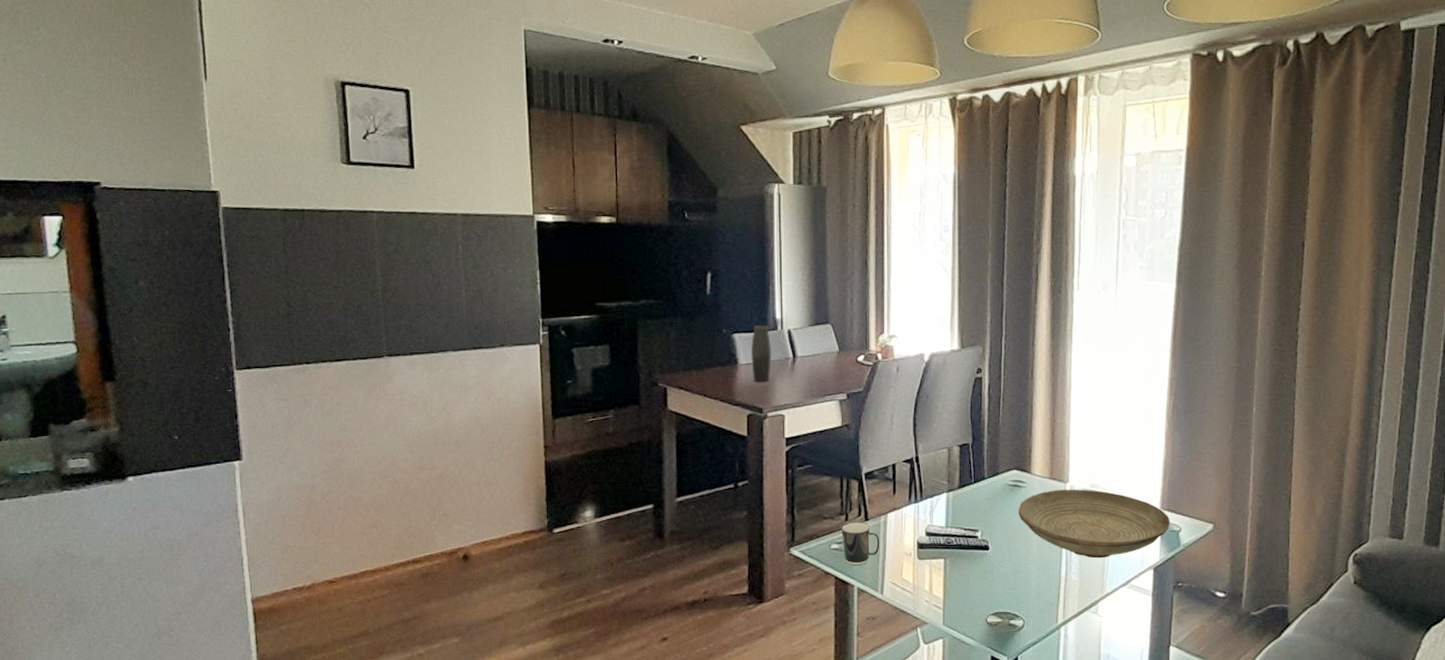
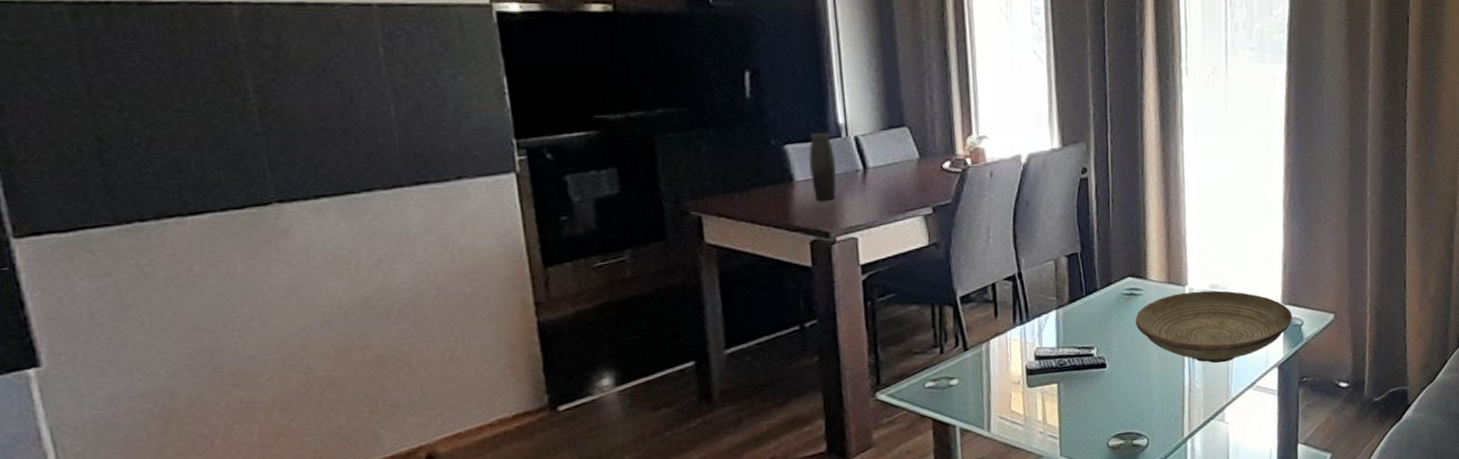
mug: present [842,522,880,566] -> none [936,353,983,404]

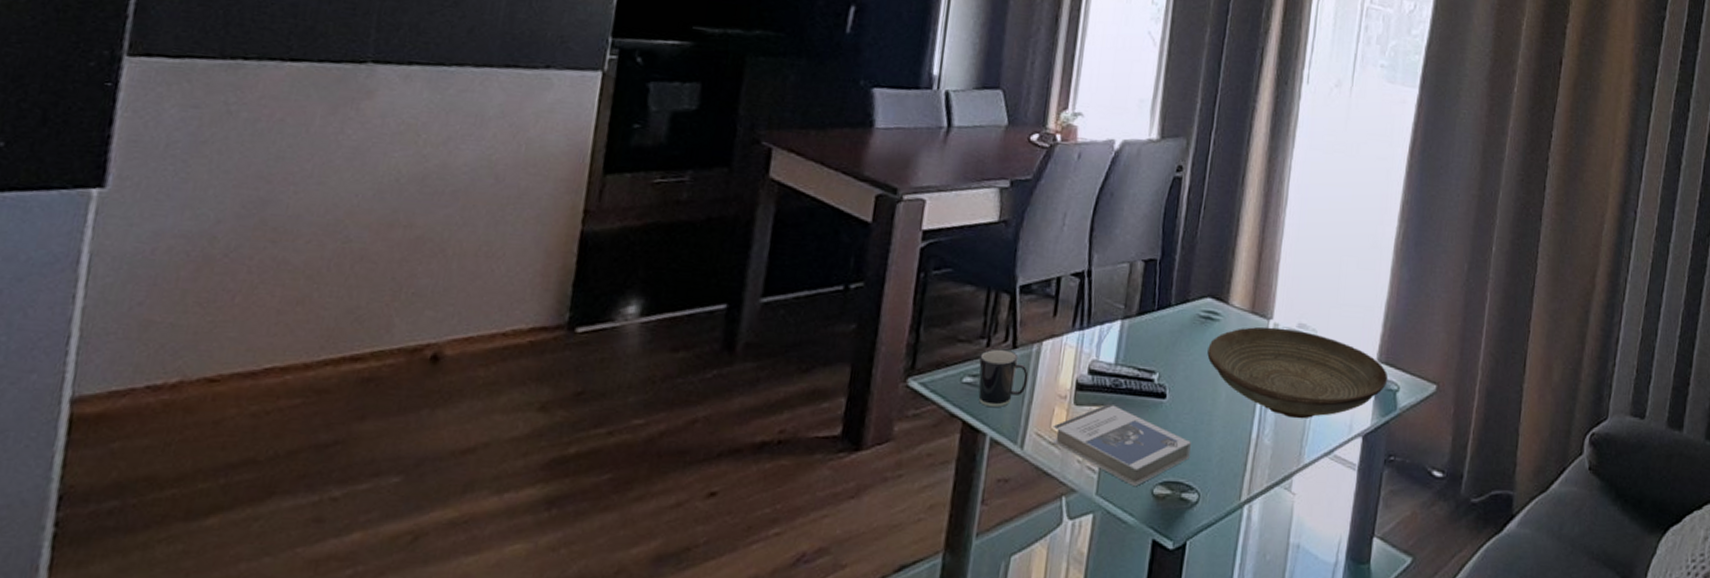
vase: present [809,133,837,200] -> none [891,80,922,154]
mug: none [936,353,983,404] -> present [978,348,1029,408]
hardback book: none [1012,380,1136,444] -> present [1051,403,1192,487]

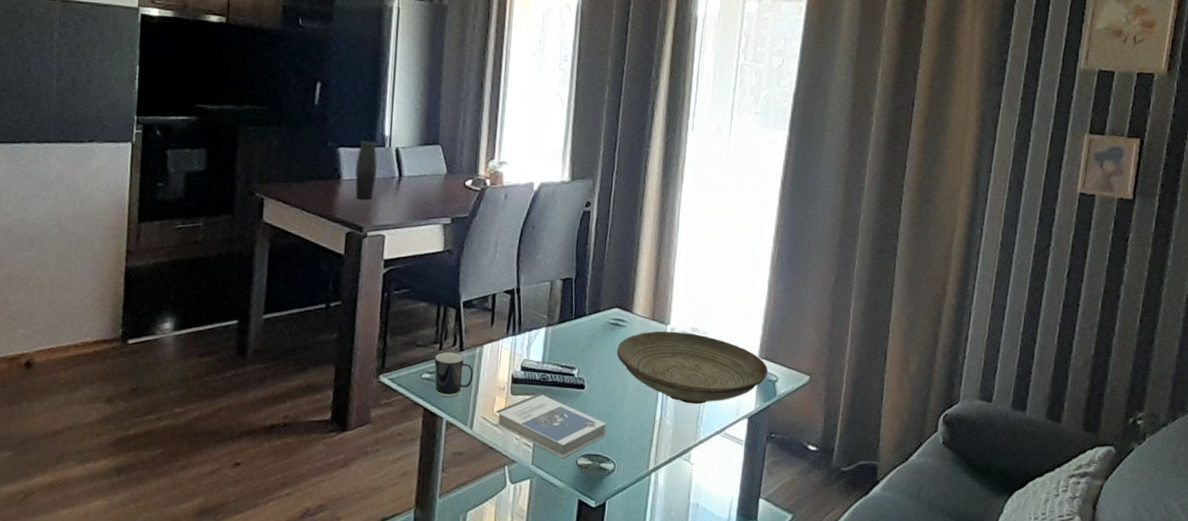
vase: none [891,80,922,154] -> present [355,141,377,199]

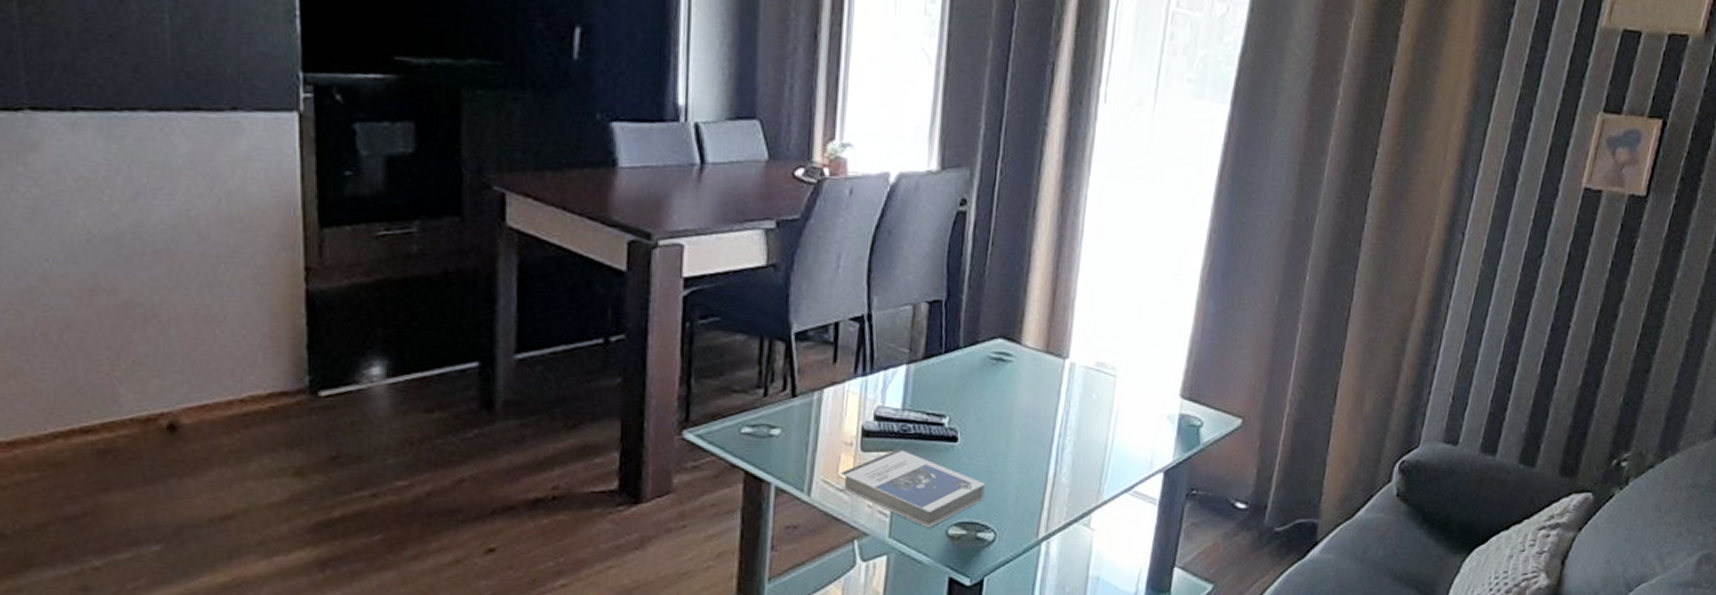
vase: present [355,141,377,199] -> none [638,112,669,195]
mug: present [434,351,474,398] -> none [757,398,811,457]
decorative bowl: present [617,331,768,405] -> none [1000,366,1192,457]

